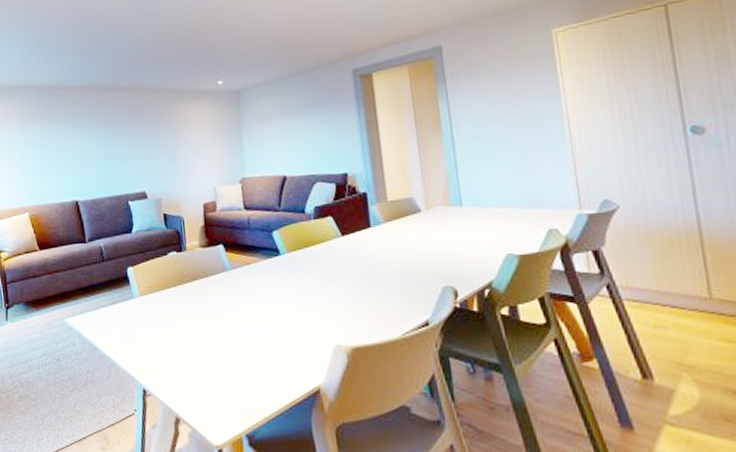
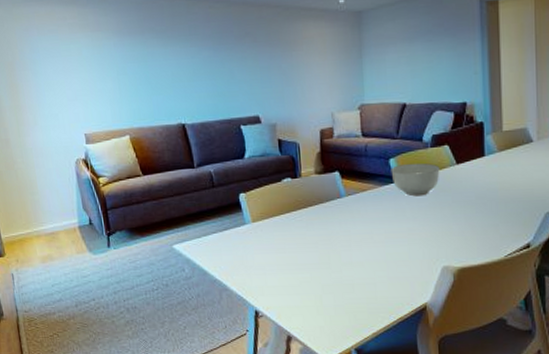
bowl: none [274,235,325,270] -> present [391,163,440,197]

